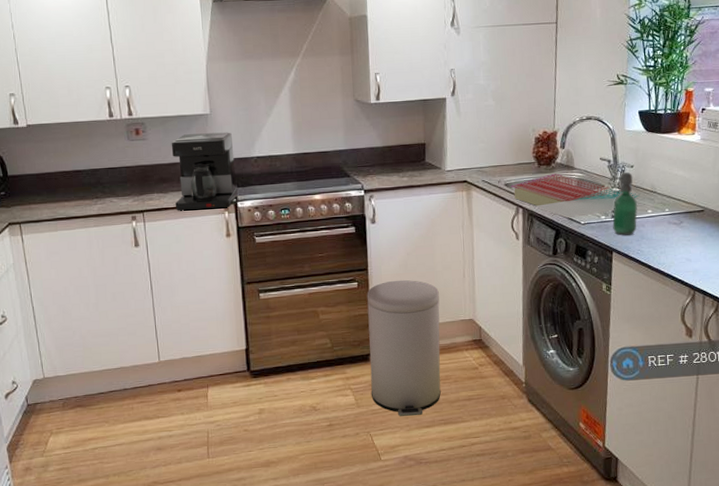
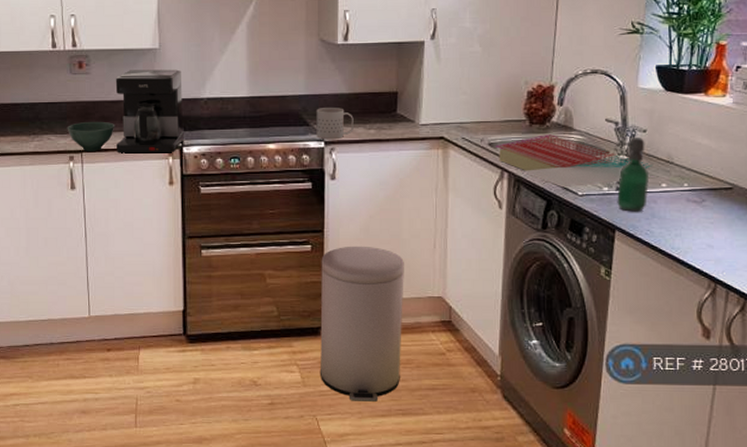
bowl: none [128,182,174,211] -> present [67,121,115,151]
mug: none [355,159,389,189] -> present [316,108,354,140]

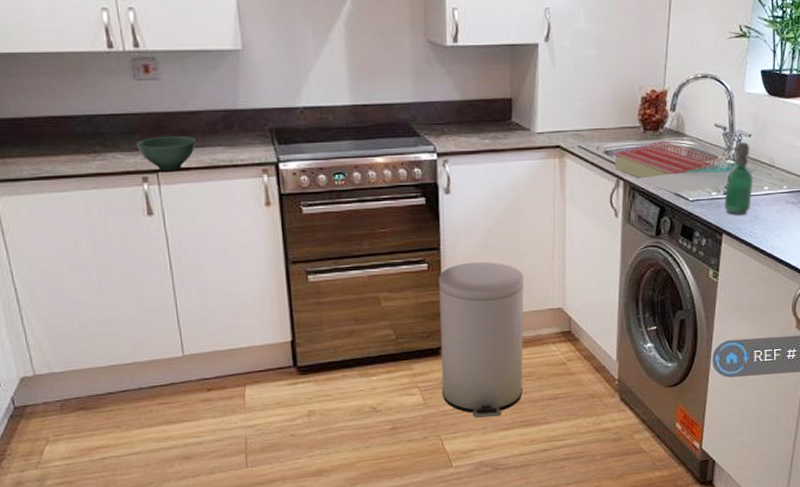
coffee maker: present [115,69,184,154] -> none [191,74,279,172]
mug: present [316,108,354,140] -> none [426,116,467,152]

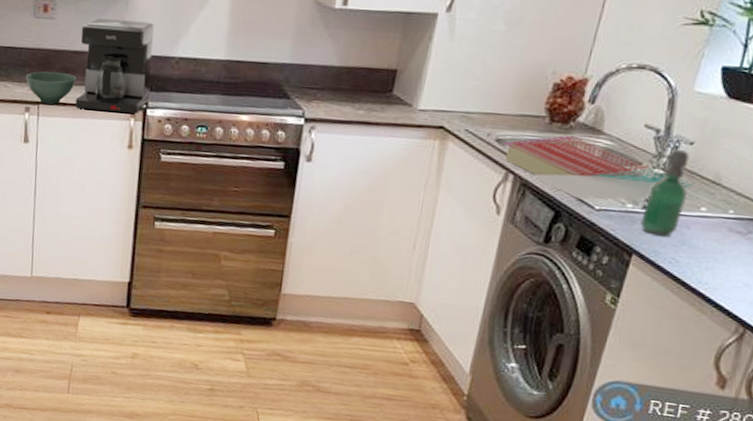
coffee maker: none [191,74,279,172] -> present [75,18,154,115]
pedal bin: present [438,261,524,418] -> none [266,236,377,404]

